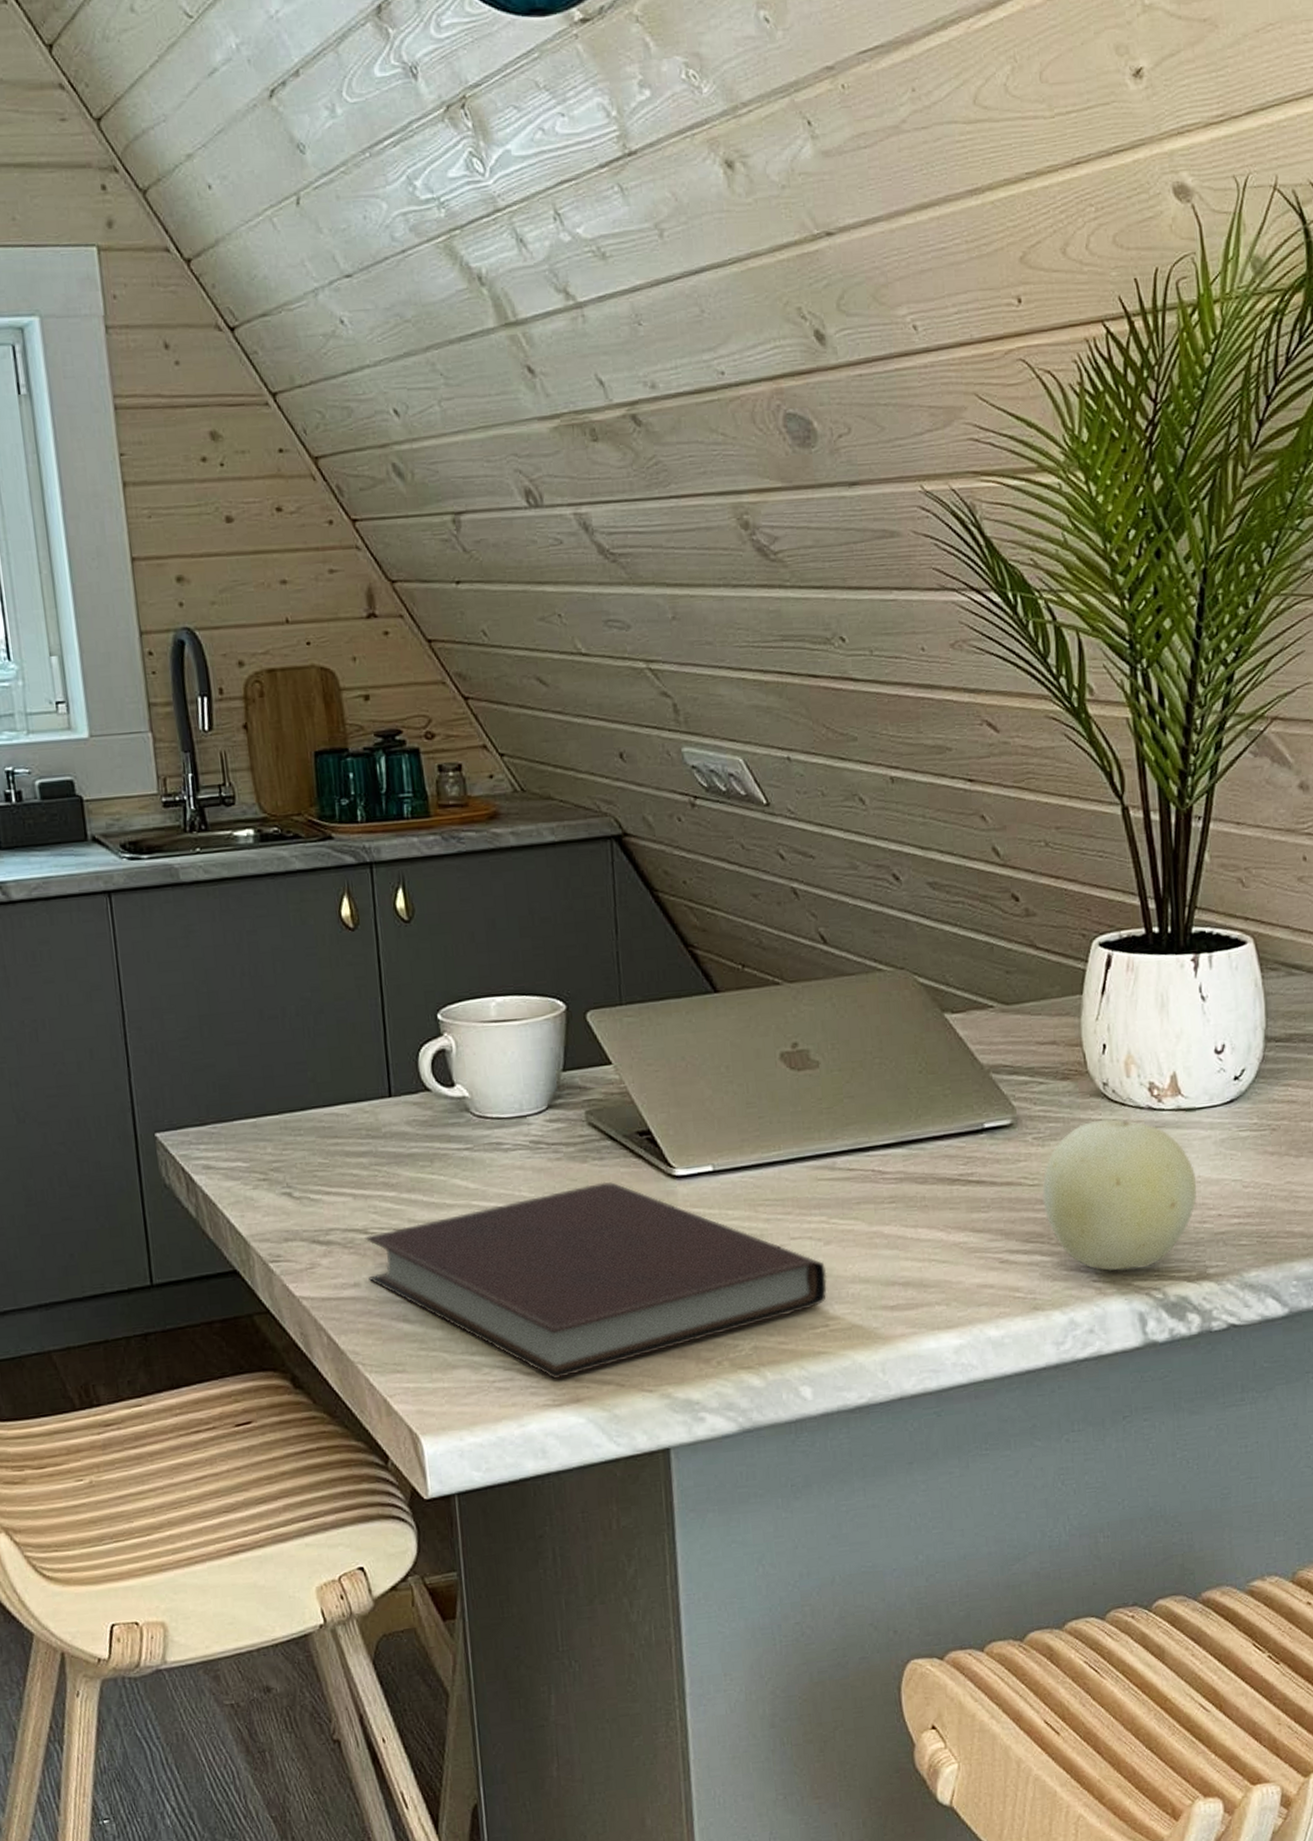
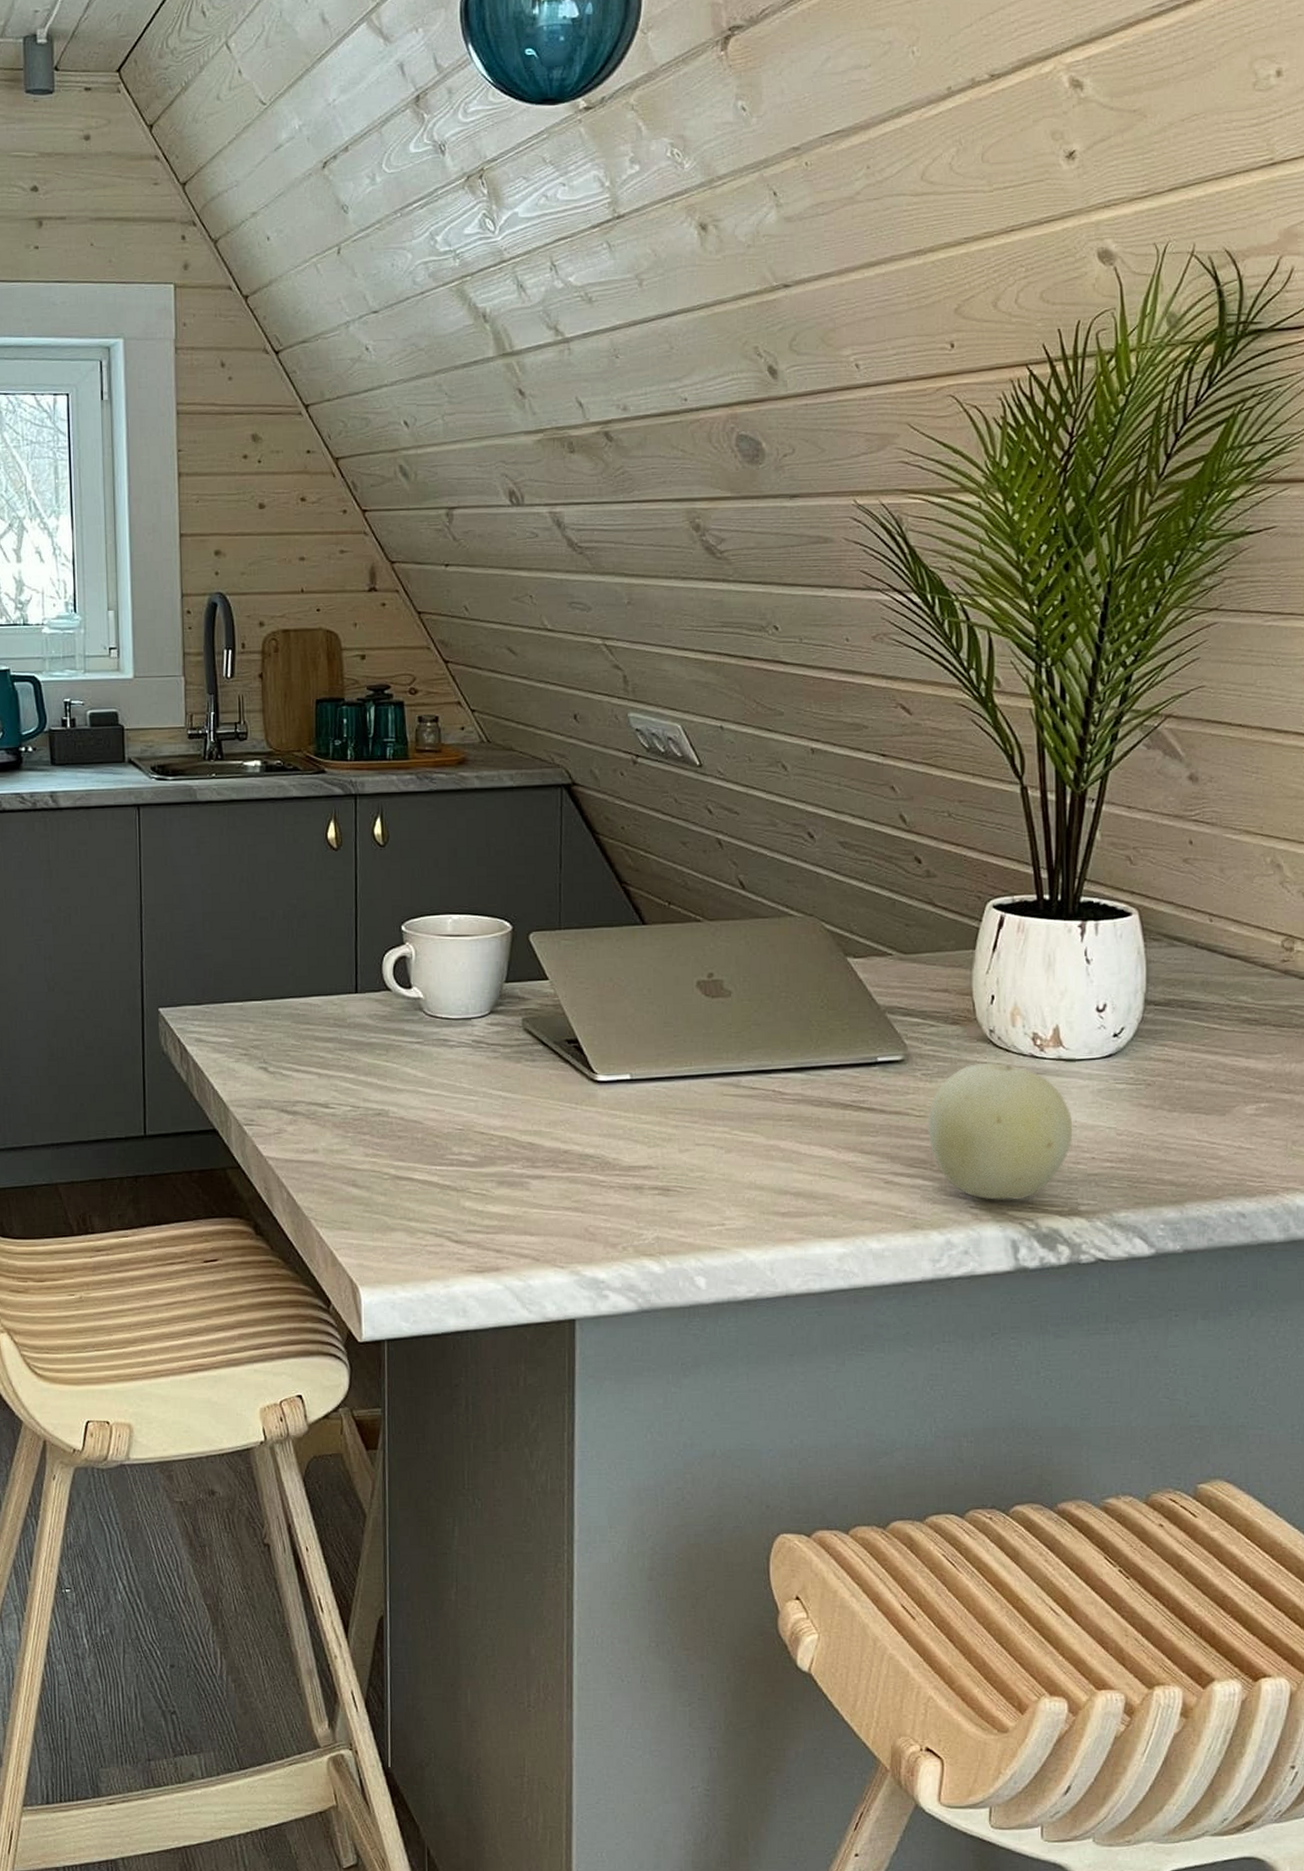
notebook: present [364,1181,827,1379] -> none [325,1080,726,1248]

